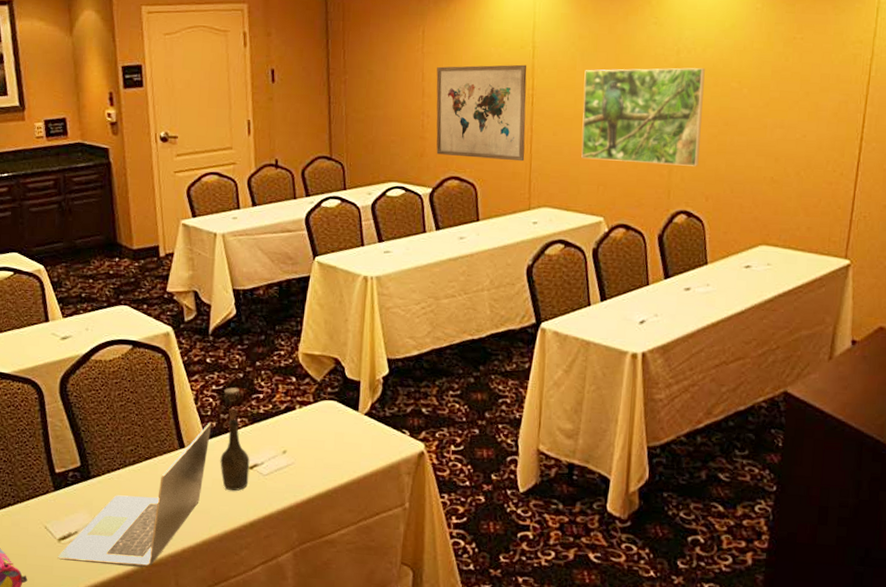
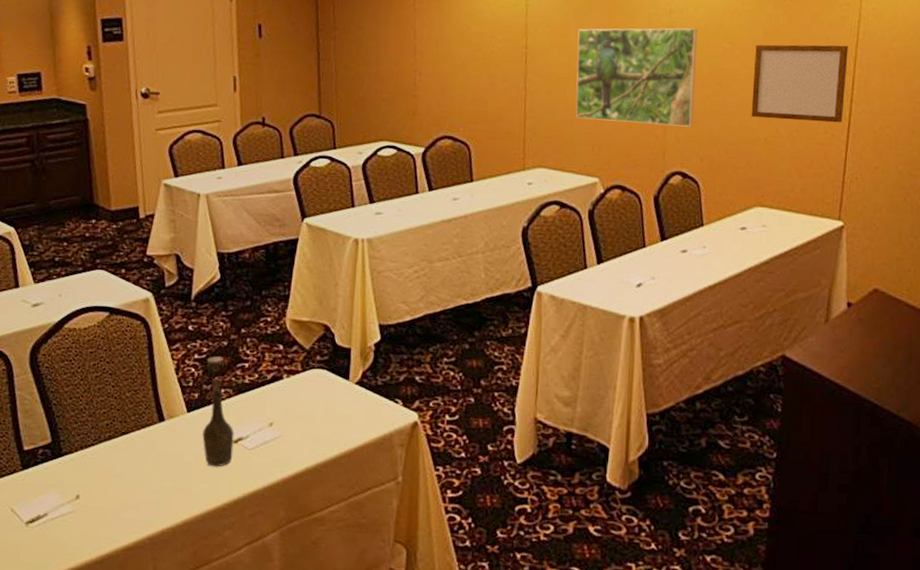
laptop: present [57,423,212,568] -> none [24,394,194,552]
wall art: present [436,64,527,162] -> none [428,22,521,121]
writing board: none [758,83,860,162] -> present [751,44,848,123]

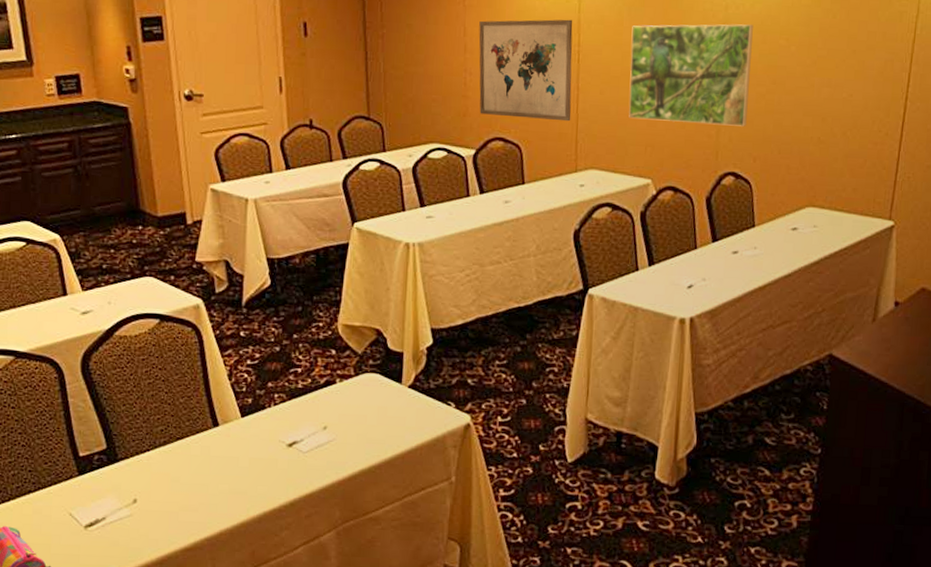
bottle: present [202,356,234,467] -> none [257,362,289,470]
wall art: none [428,22,521,121] -> present [479,19,573,122]
writing board: present [751,44,848,123] -> none [805,41,905,121]

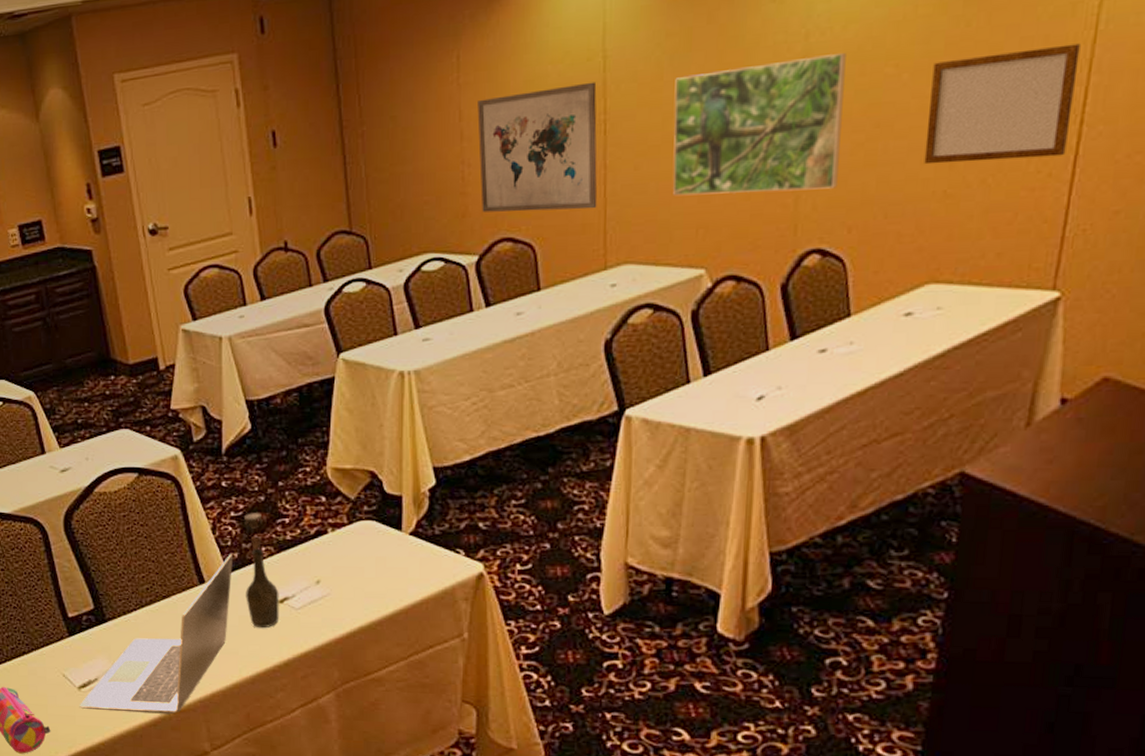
laptop: none [84,399,248,553] -> present [79,554,234,715]
bottle: none [257,362,289,470] -> present [245,513,279,629]
writing board: none [805,41,905,121] -> present [924,43,1081,165]

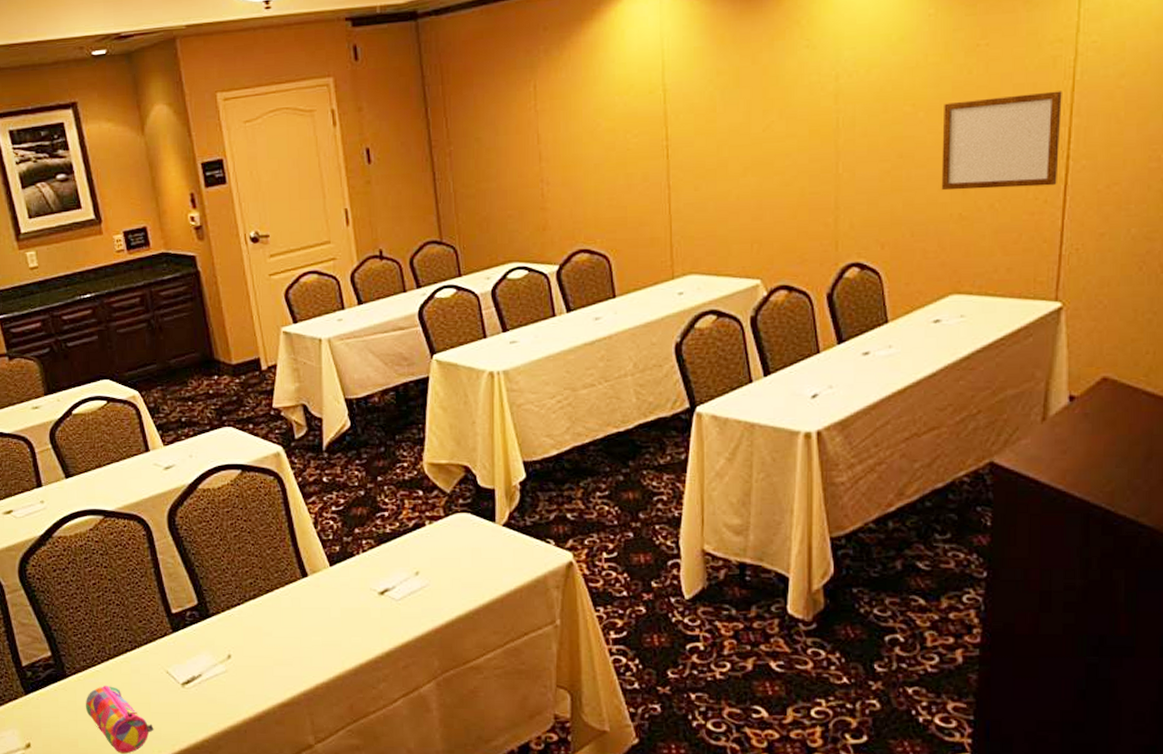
laptop: present [79,554,234,715] -> none [182,547,335,708]
bottle: present [245,513,279,629] -> none [345,507,381,620]
wall art: present [477,82,598,212] -> none [554,112,663,226]
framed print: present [673,53,846,196] -> none [727,93,871,214]

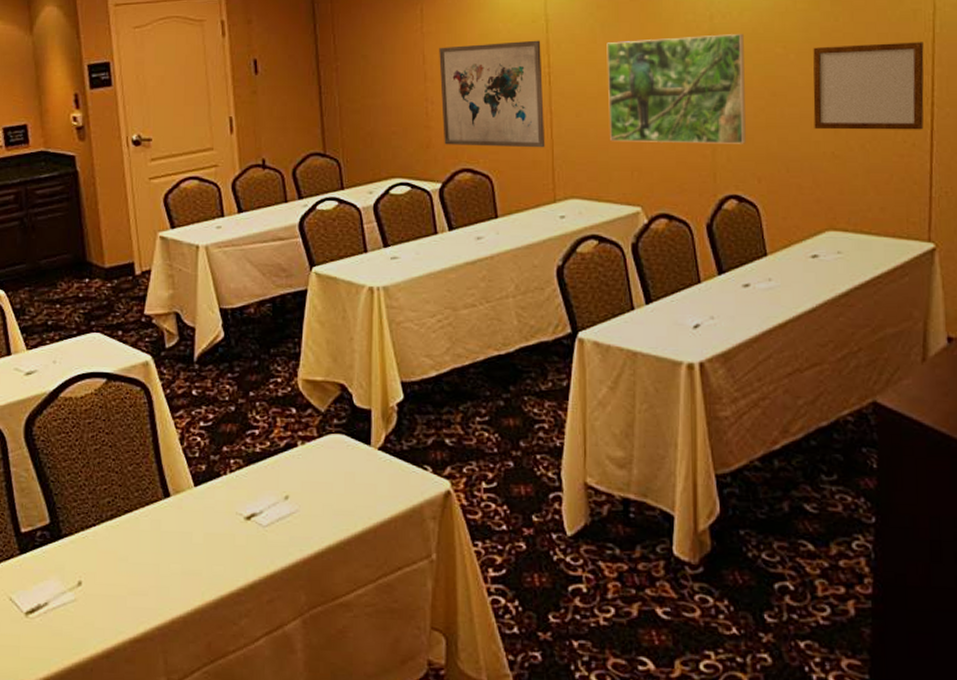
wall art: none [554,112,663,226] -> present [439,40,545,148]
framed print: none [727,93,871,214] -> present [607,34,746,144]

